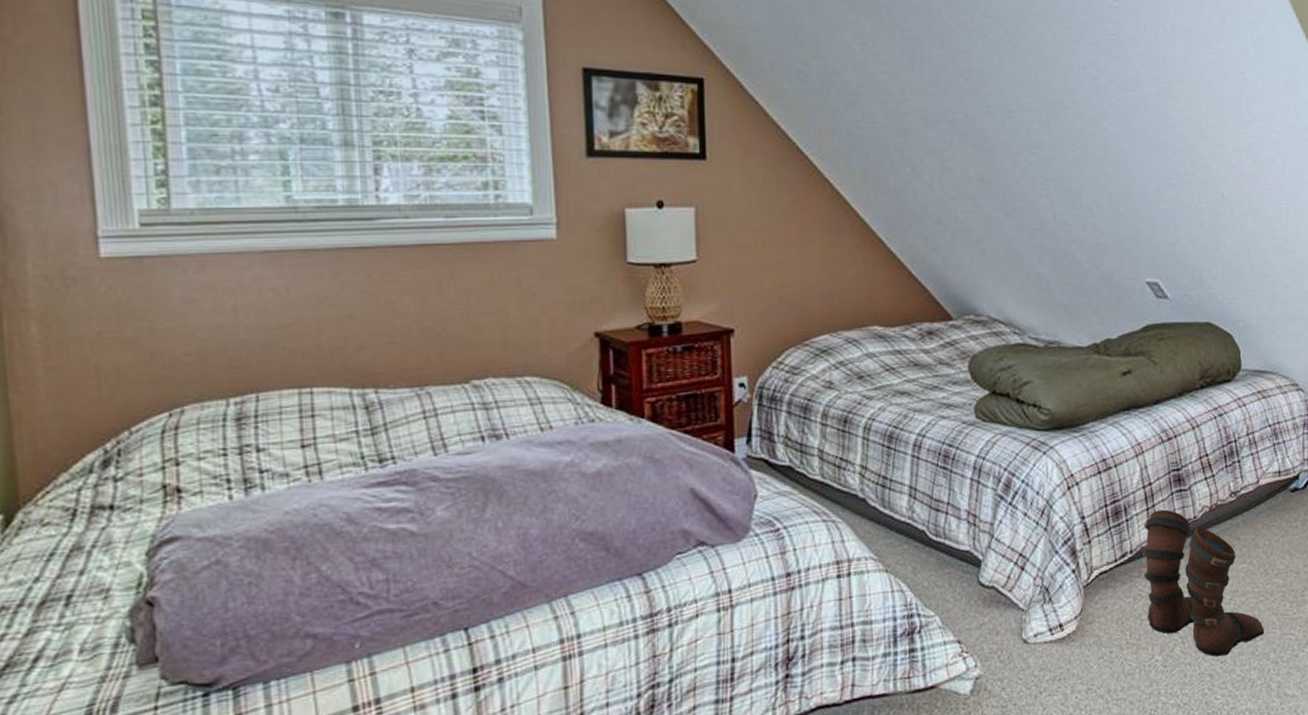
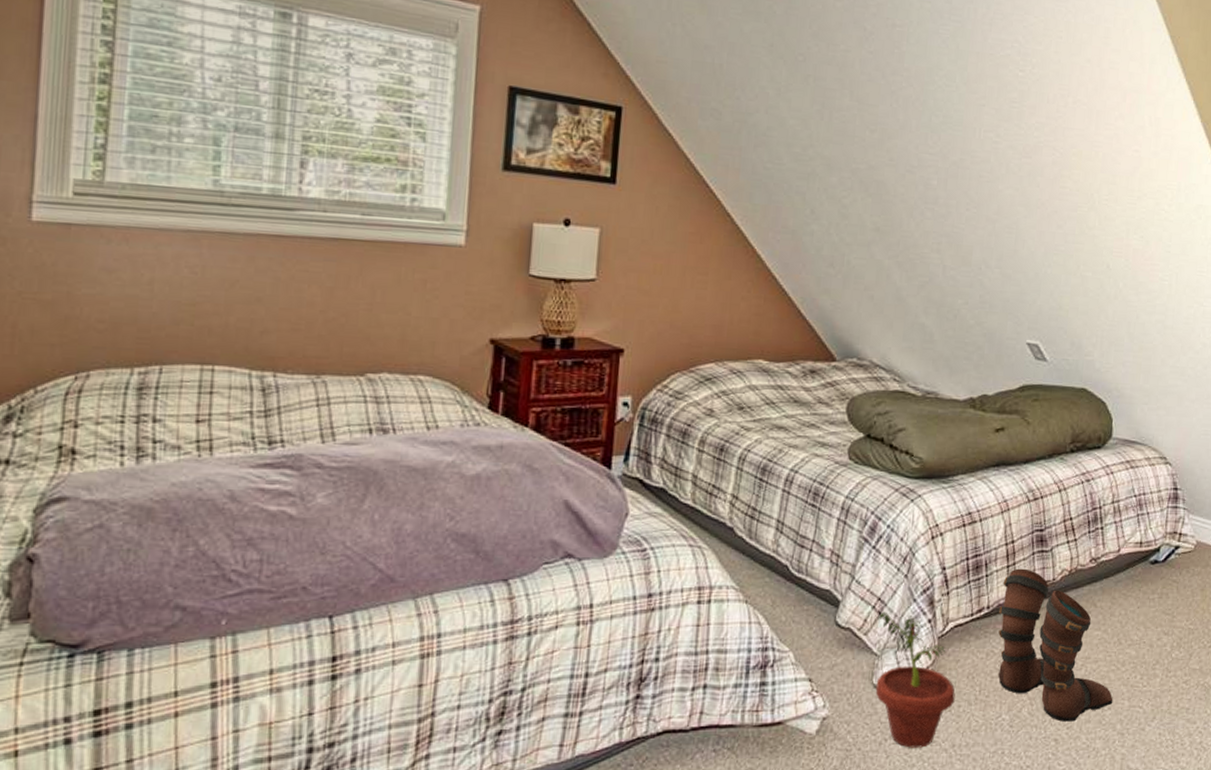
potted plant: none [1021,566,1106,698] -> present [875,611,956,748]

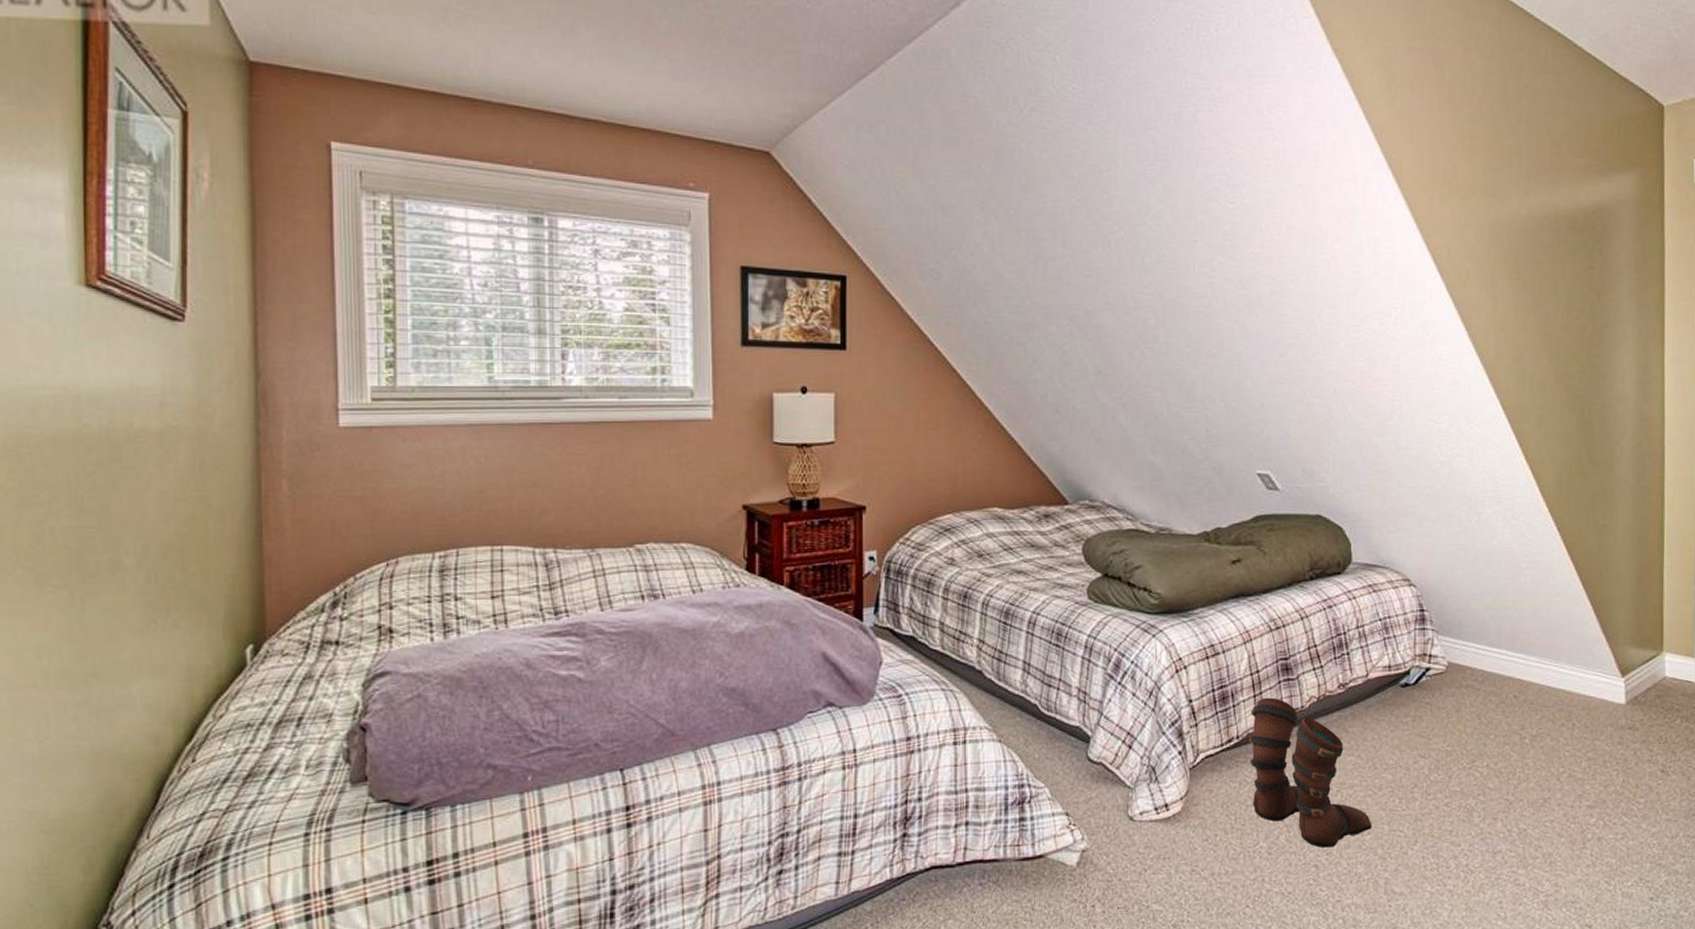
potted plant: present [875,611,956,748] -> none [1128,745,1211,878]

